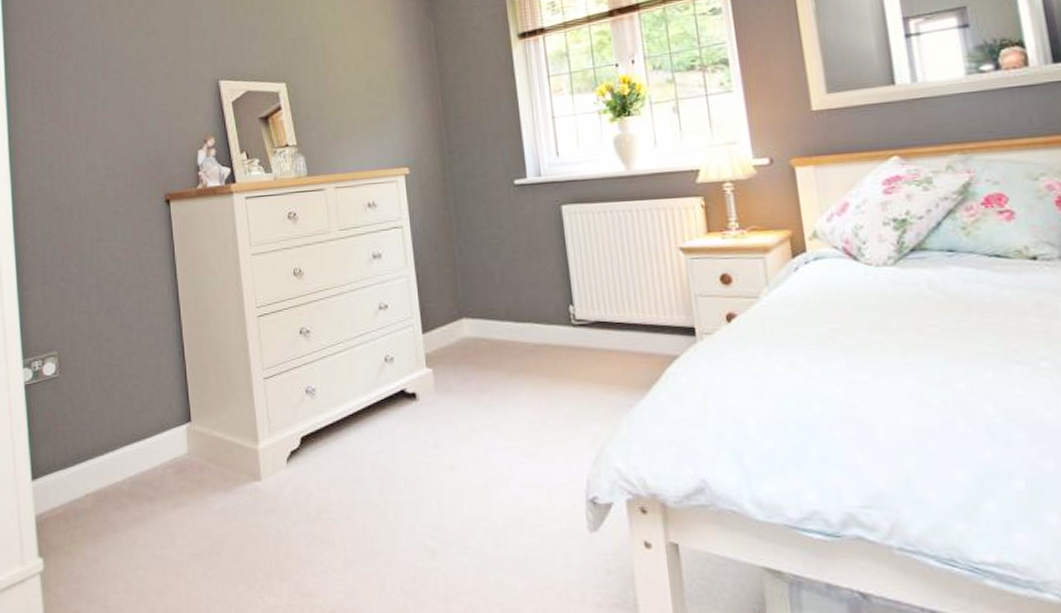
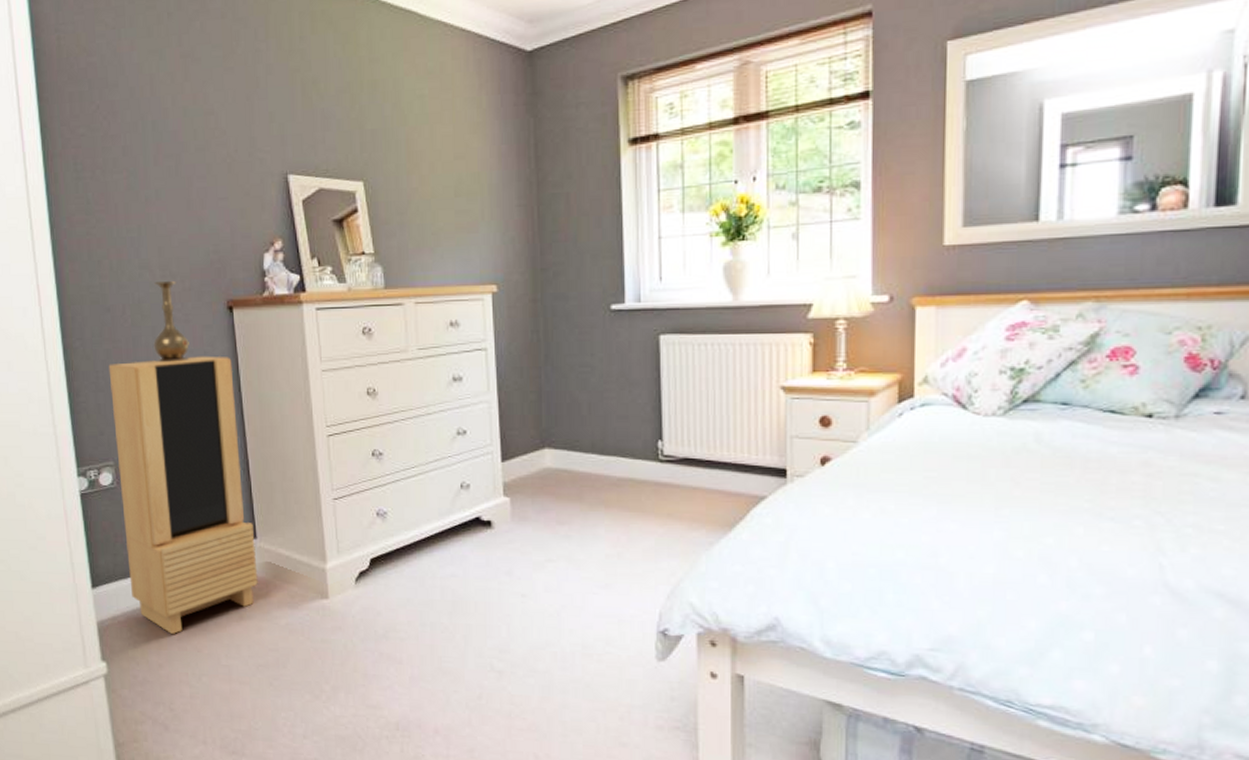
storage cabinet: none [55,246,193,526] -> present [108,356,258,635]
vase: none [97,179,130,254] -> present [153,280,189,362]

